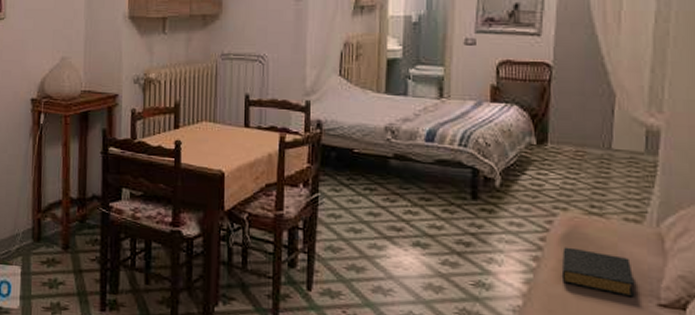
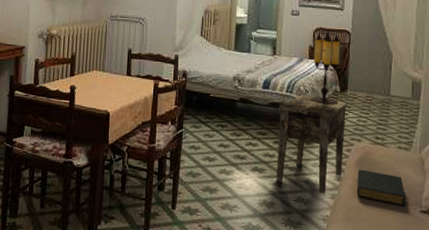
side table: none [445,150,549,278] -> present [276,95,348,194]
table lamp: none [492,63,537,163] -> present [310,30,341,105]

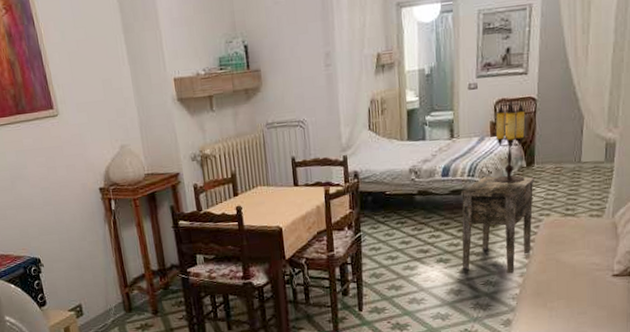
hardback book: present [356,169,406,206] -> none [546,243,597,274]

